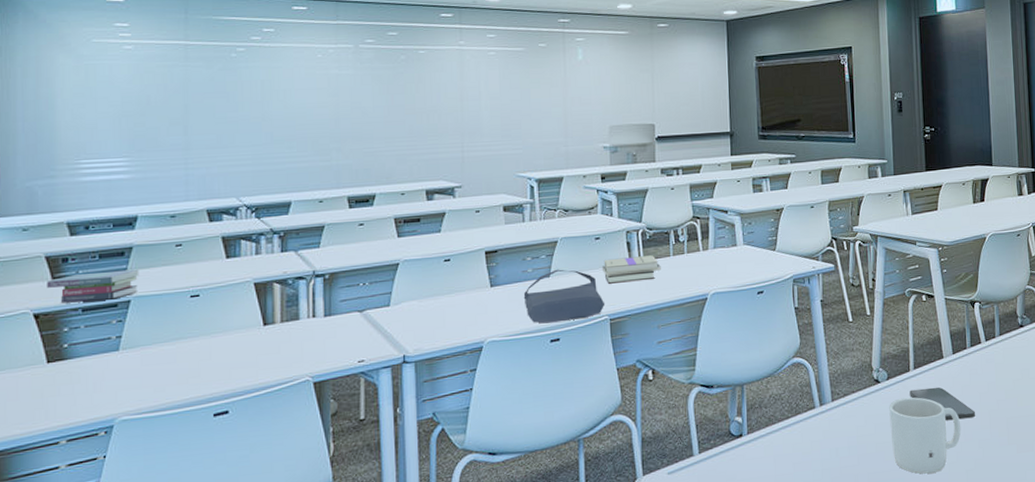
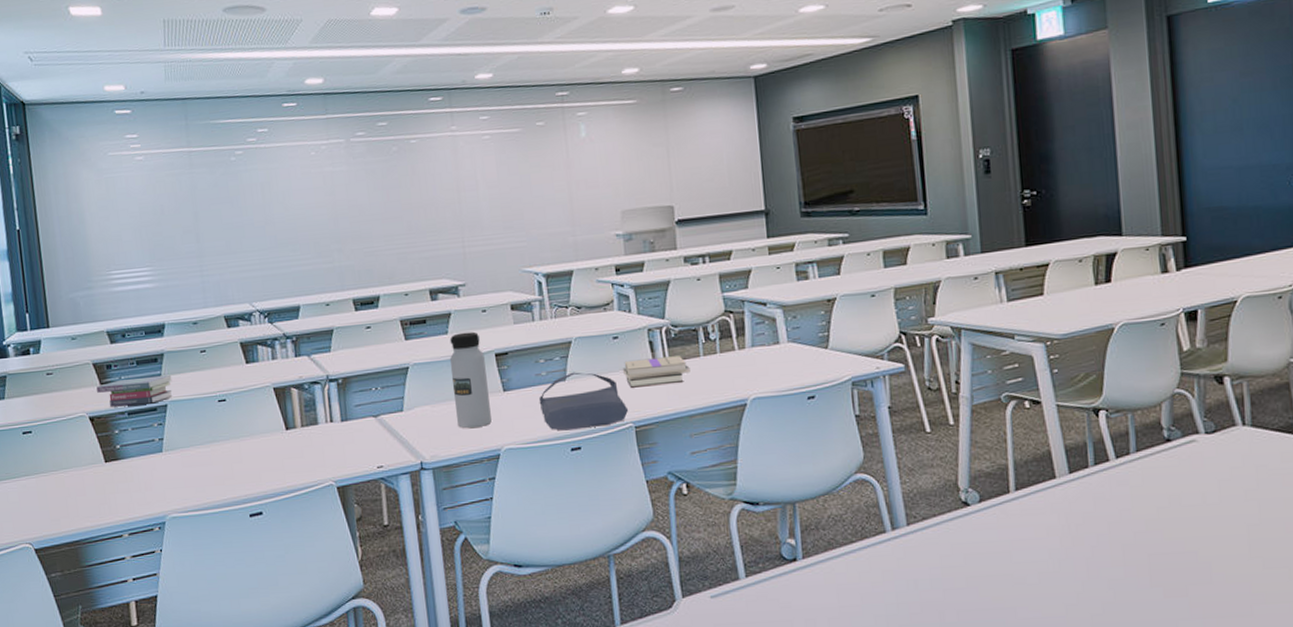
water bottle: none [440,230,477,323] -> present [449,331,492,429]
mug: present [889,397,961,474] -> none [983,524,1083,616]
phone: present [910,387,976,421] -> none [1010,513,1104,555]

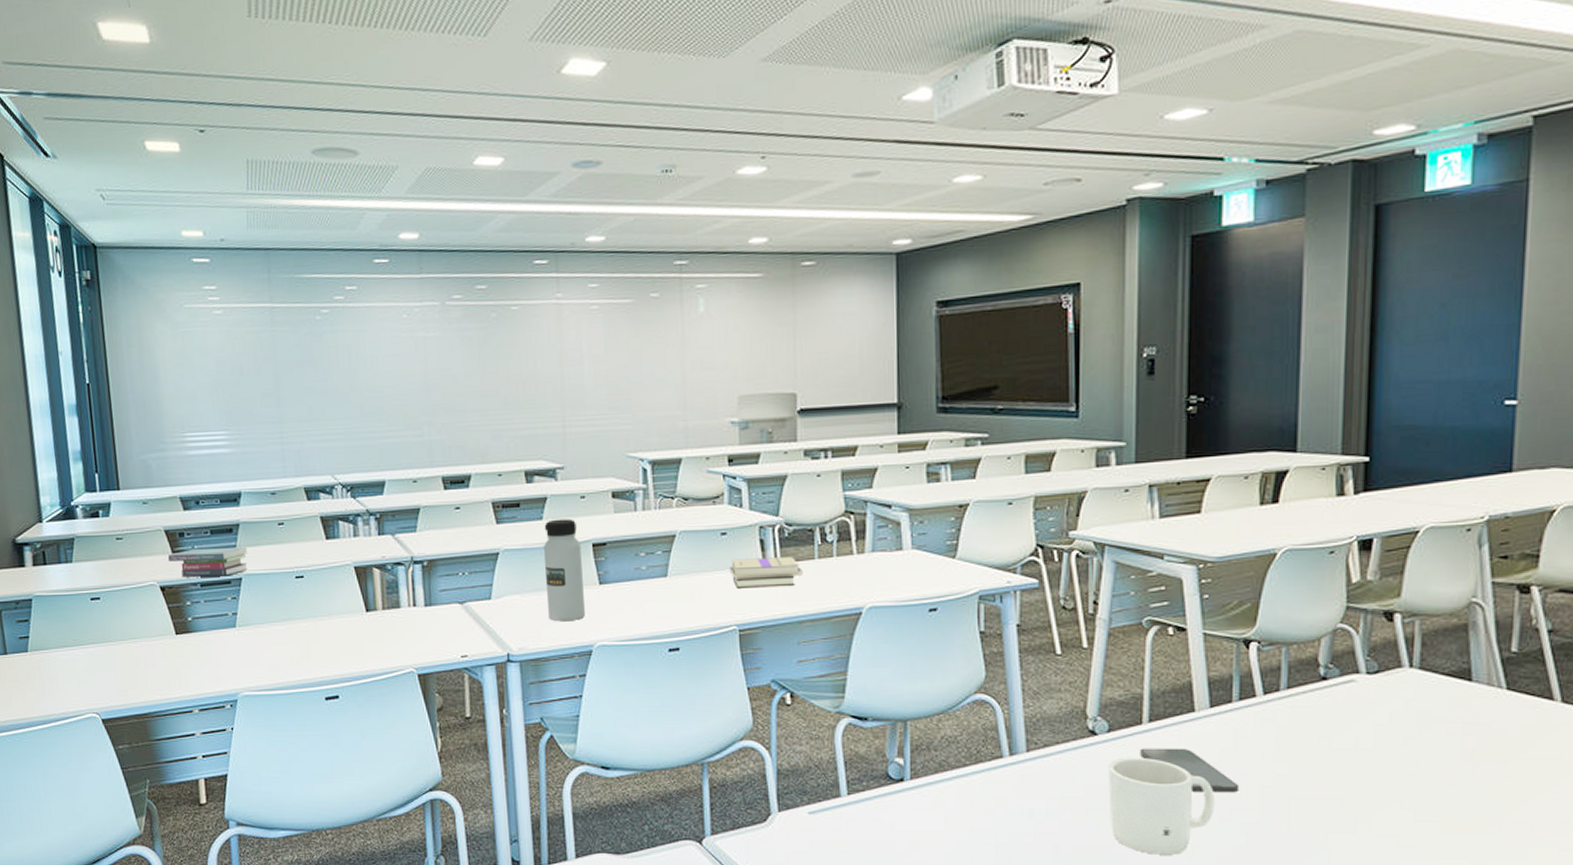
bag: present [538,372,629,431] -> none [637,568,734,630]
mug: none [983,524,1083,616] -> present [1108,757,1216,855]
phone: none [1010,513,1104,555] -> present [1140,748,1240,793]

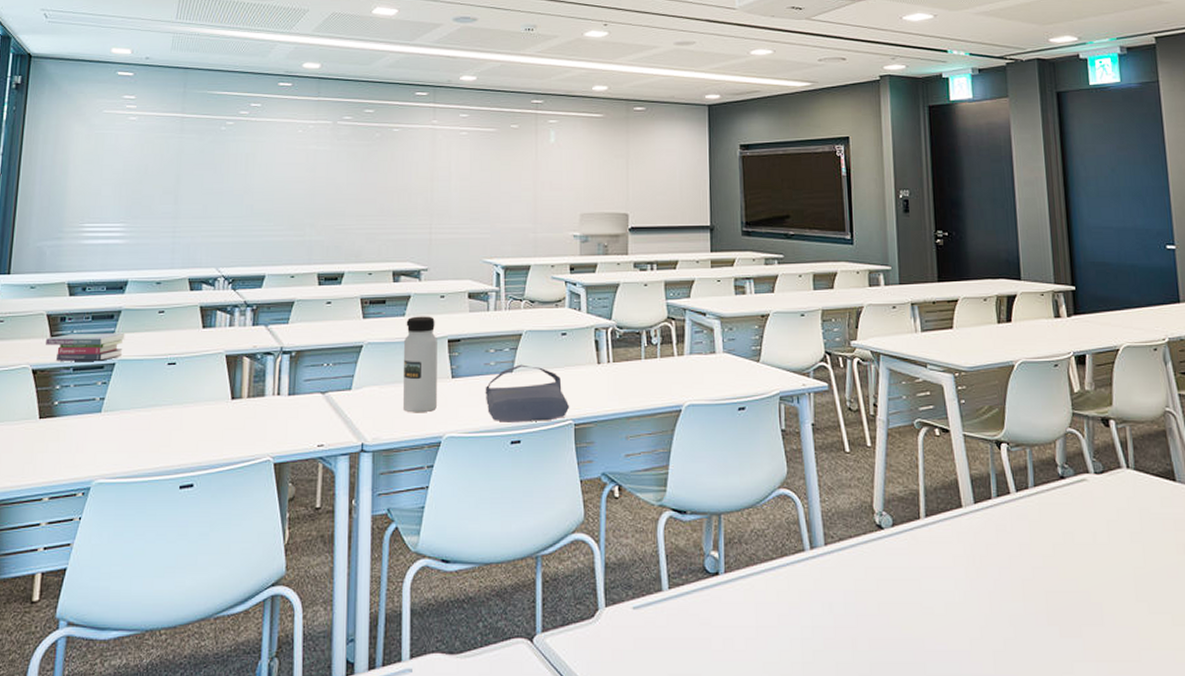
bag: none [637,568,734,630] -> present [485,364,570,423]
books: present [728,557,803,588] -> none [567,357,631,385]
mug: present [1108,757,1216,855] -> none [894,551,986,648]
phone: present [1140,748,1240,793] -> none [920,542,1005,586]

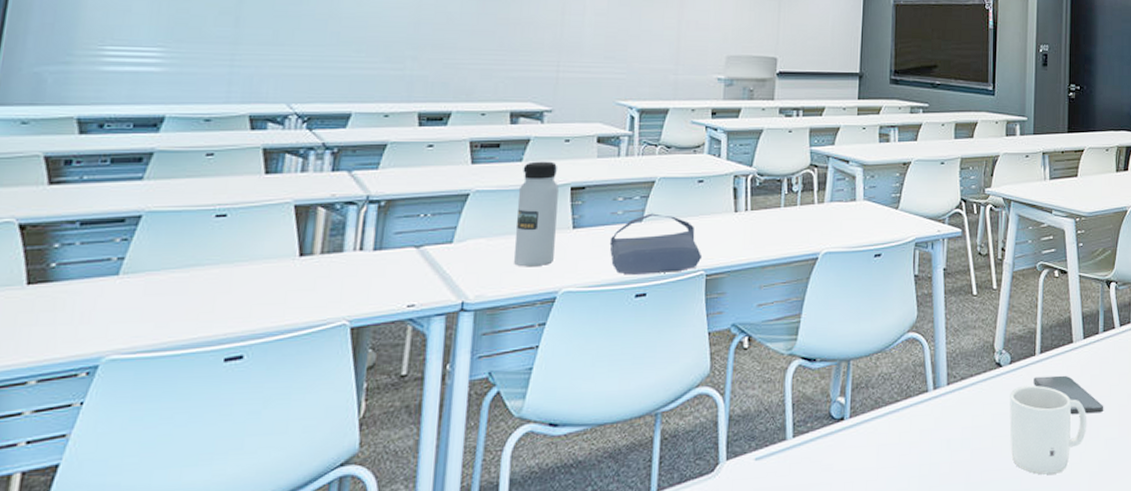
books: present [46,334,125,361] -> none [41,180,158,214]
mug: none [894,551,986,648] -> present [1009,385,1087,475]
phone: none [920,542,1005,586] -> present [1034,375,1104,415]

